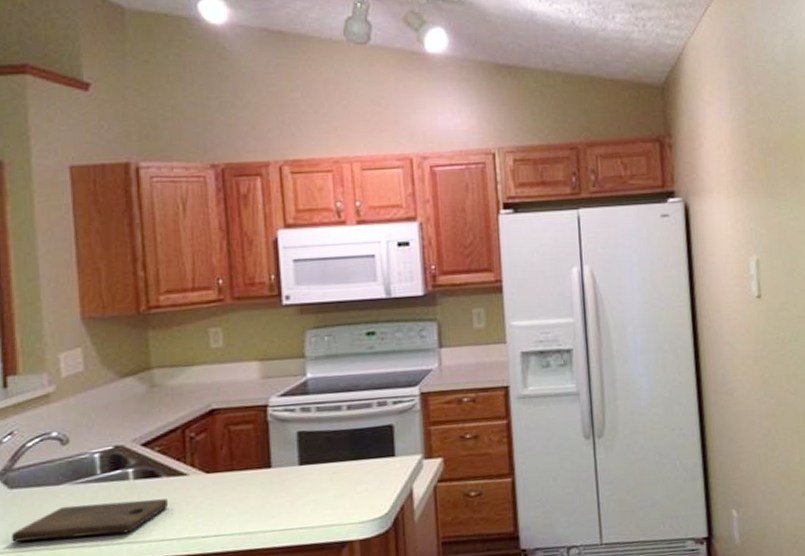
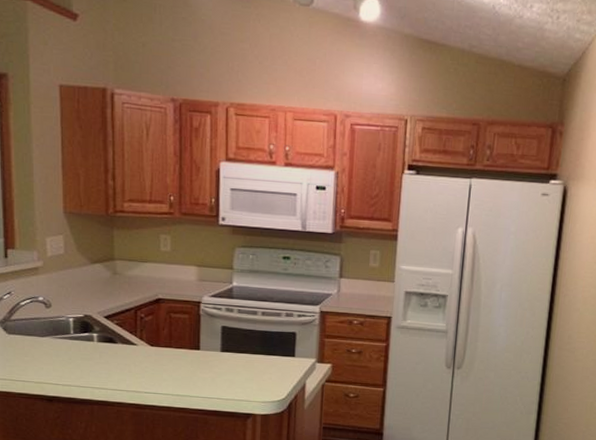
cutting board: present [12,499,169,542] -> none [9,353,122,380]

